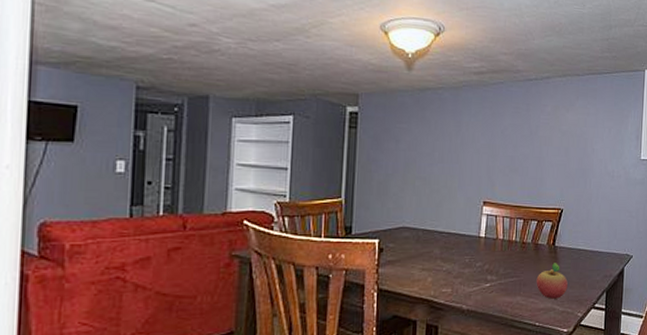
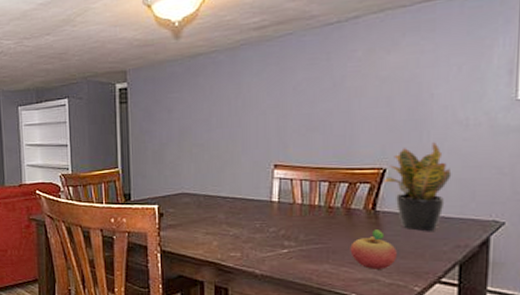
potted plant: none [560,189,603,264] -> present [382,142,452,231]

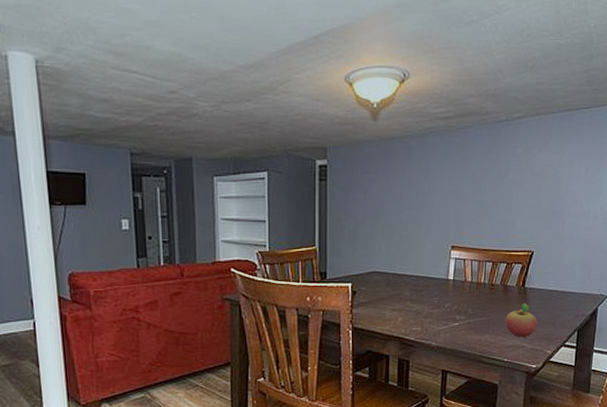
potted plant: present [382,142,452,231] -> none [530,230,577,304]

